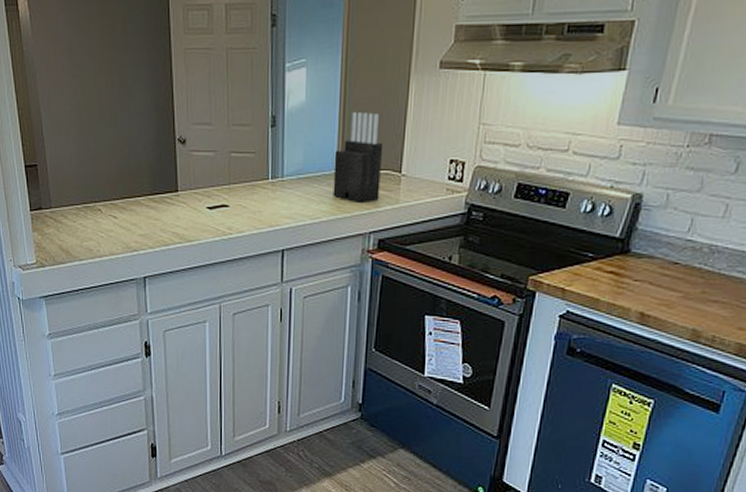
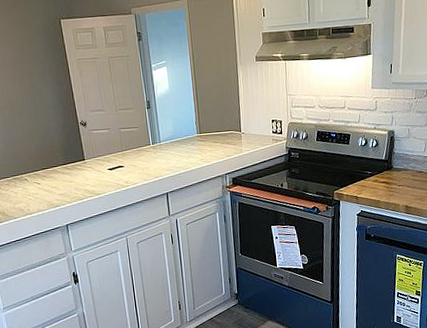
knife block: present [333,112,384,202] -> none [194,93,229,155]

